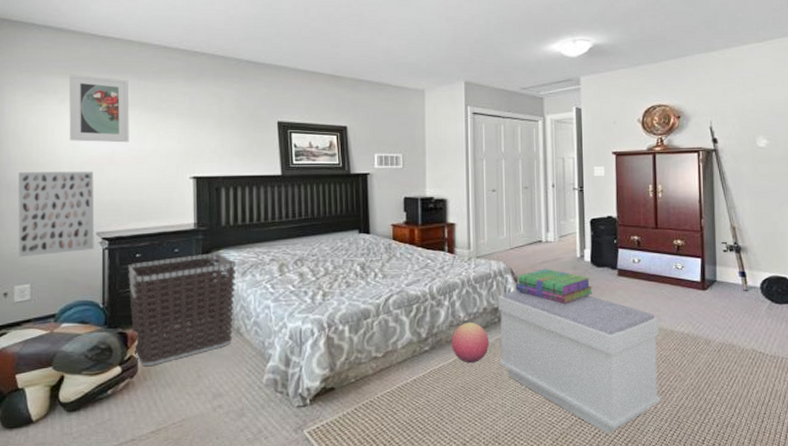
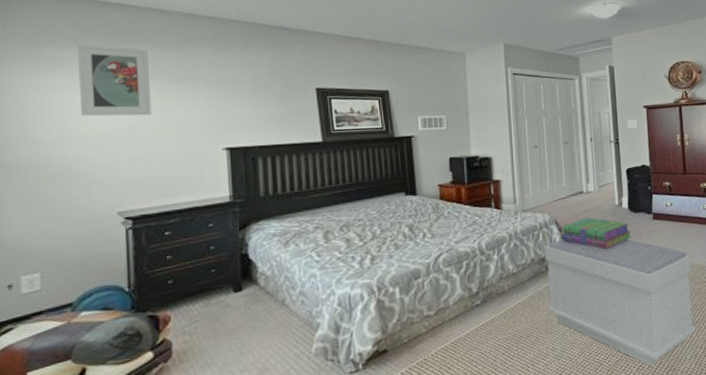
wall art: present [18,171,94,257] -> none [20,147,116,245]
clothes hamper: present [127,253,237,367] -> none [155,225,279,349]
ball: present [451,322,489,363] -> none [502,273,538,313]

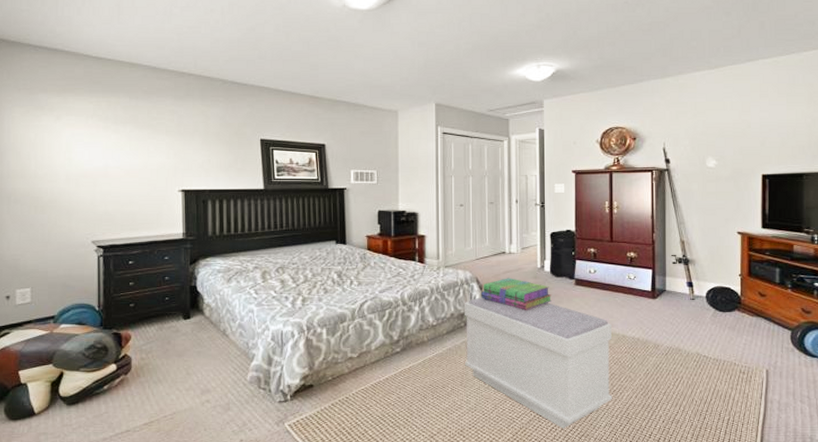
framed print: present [78,44,151,116] -> none [65,92,121,158]

